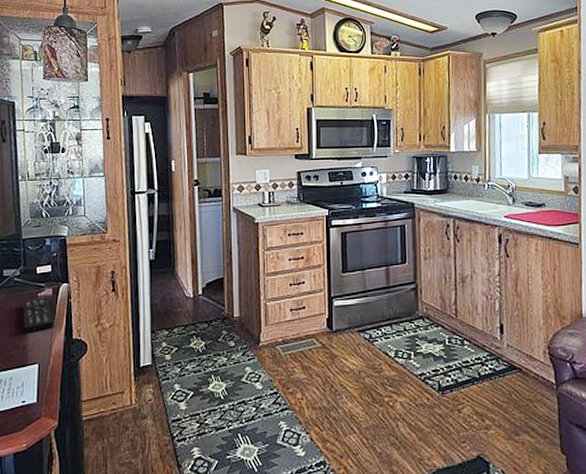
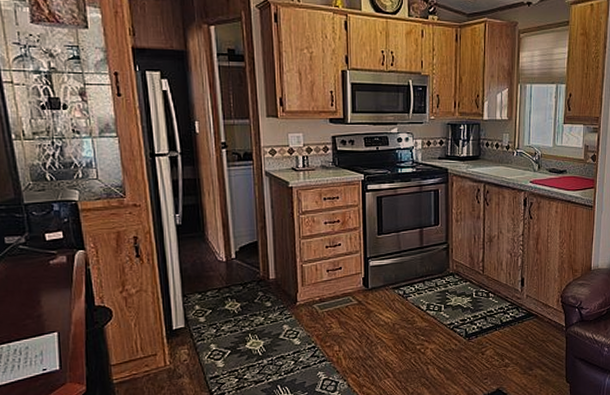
remote control: present [23,297,54,333] -> none [33,264,72,301]

